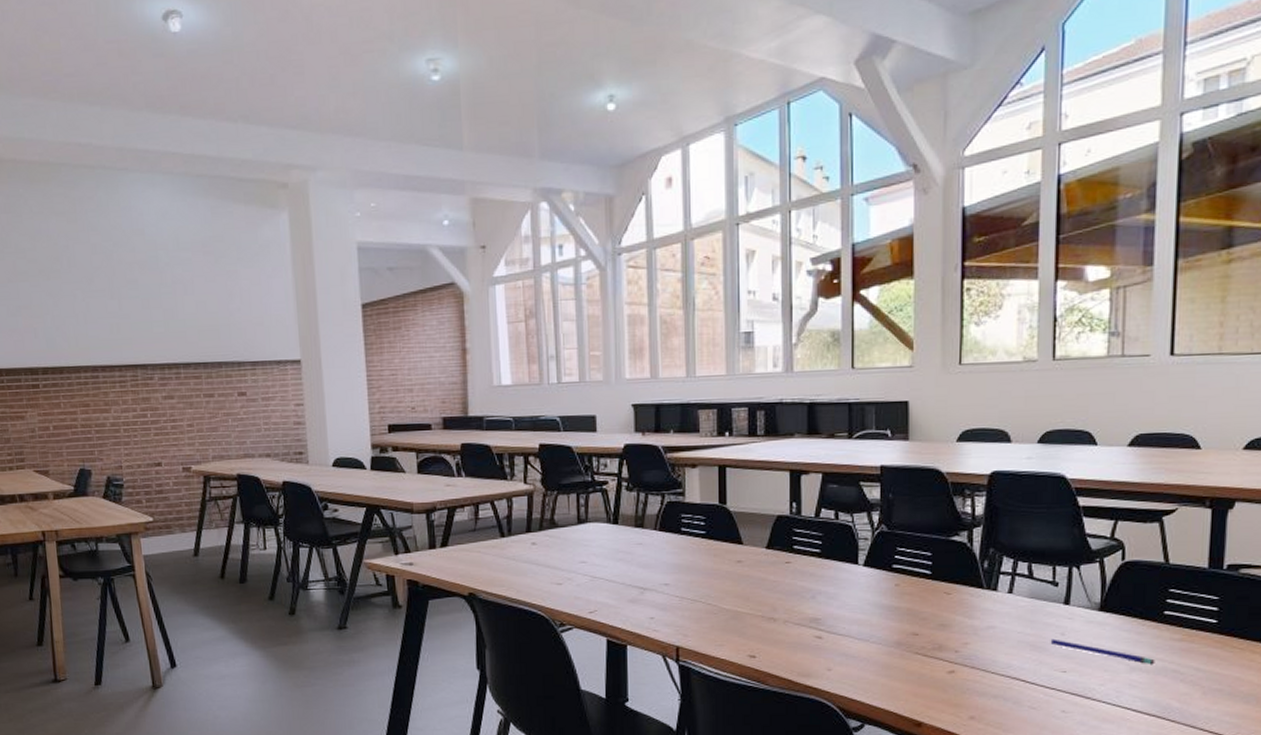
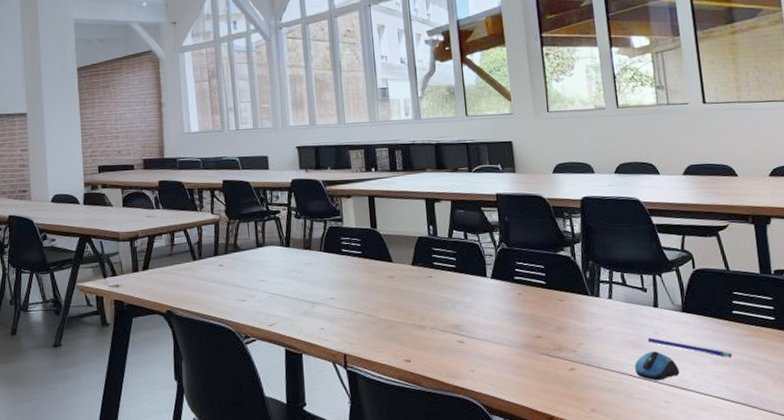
computer mouse: none [1030,654,1085,688] -> present [635,351,680,381]

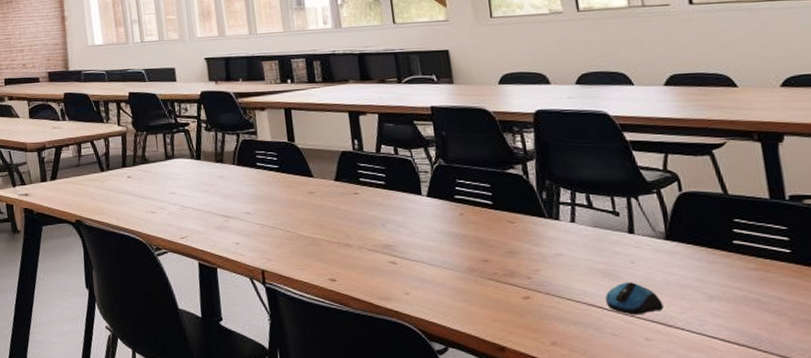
pen: present [647,337,733,357] -> none [621,266,734,293]

